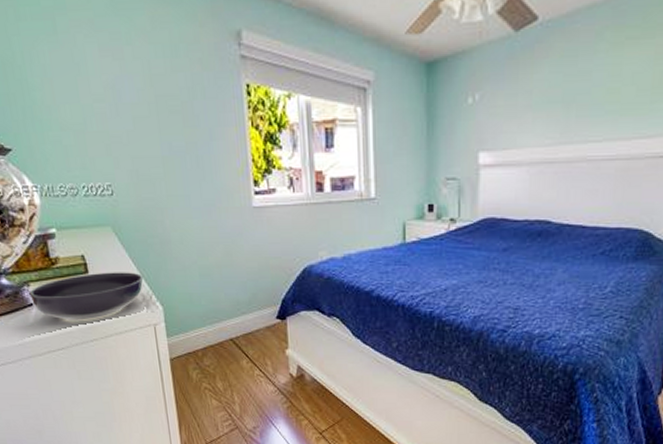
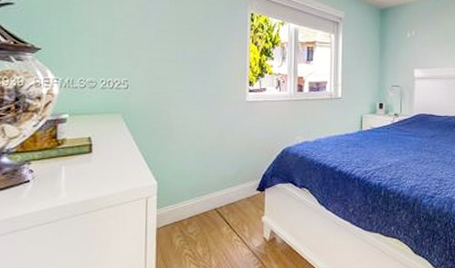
bowl: present [29,272,144,322] -> none [28,152,143,197]

